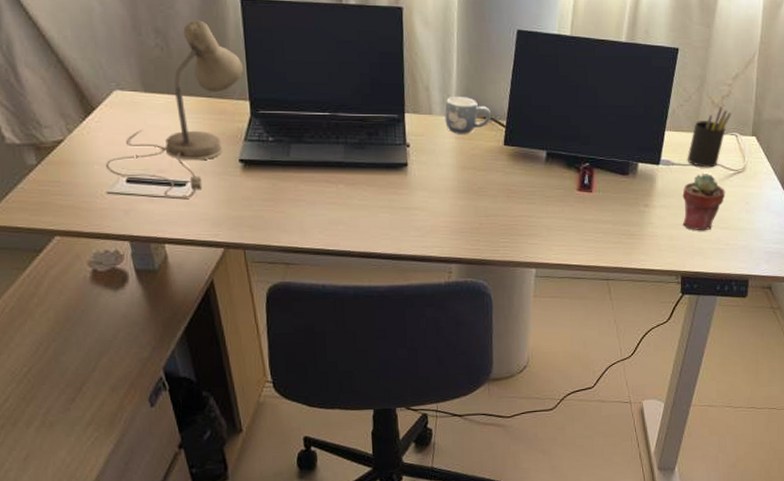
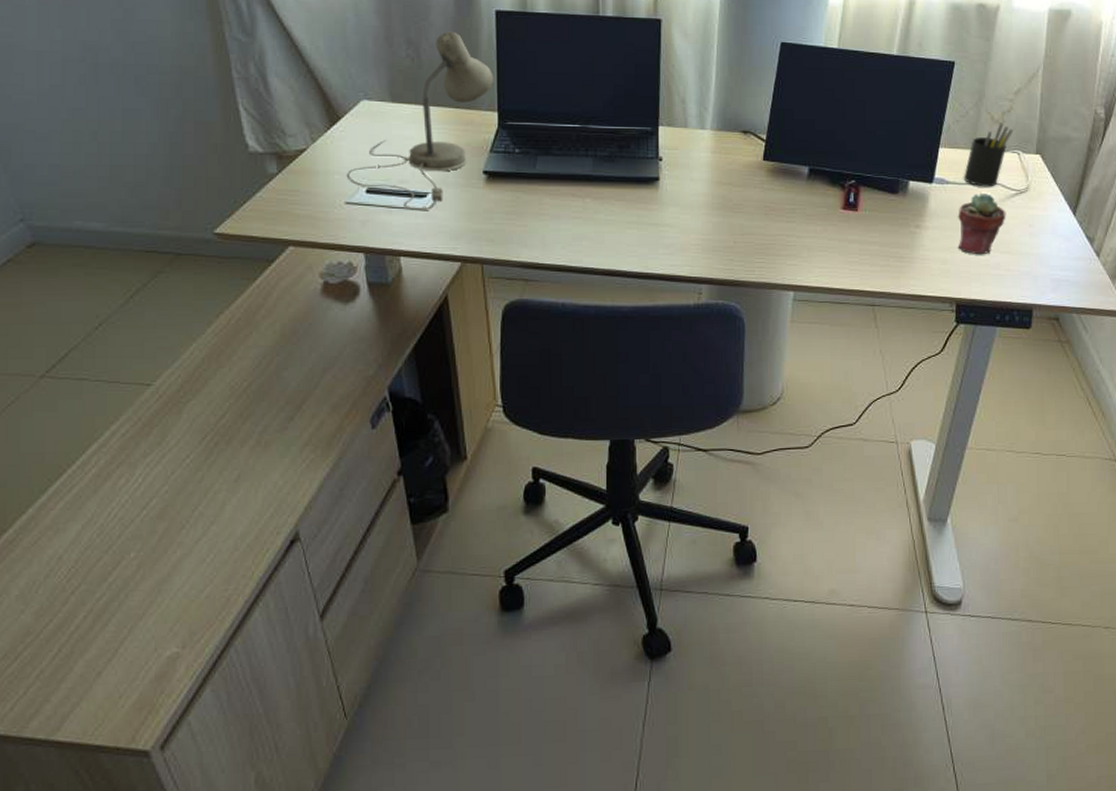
mug: present [444,96,491,134] -> none [701,109,750,148]

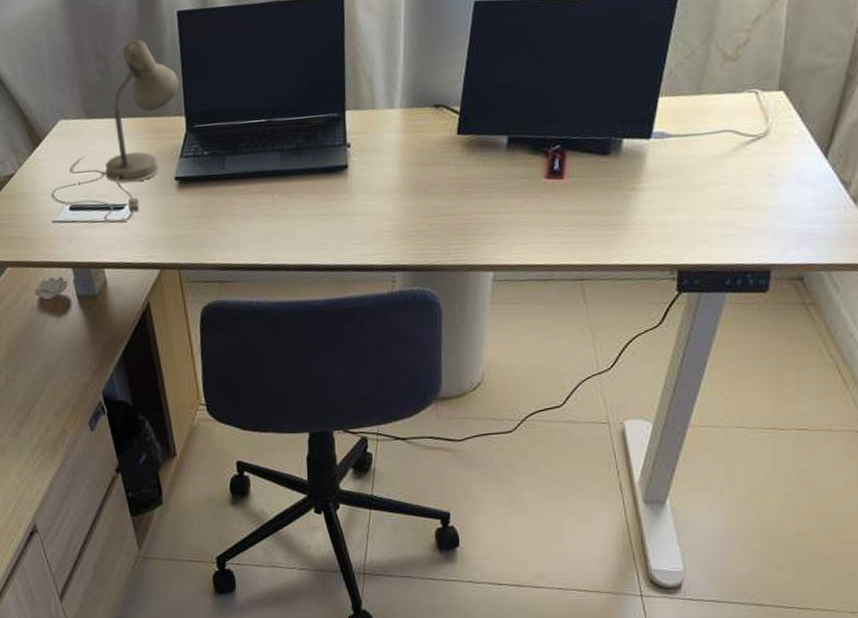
potted succulent: present [957,192,1006,255] -> none [680,142,740,214]
pen holder: present [963,121,1018,187] -> none [687,55,757,137]

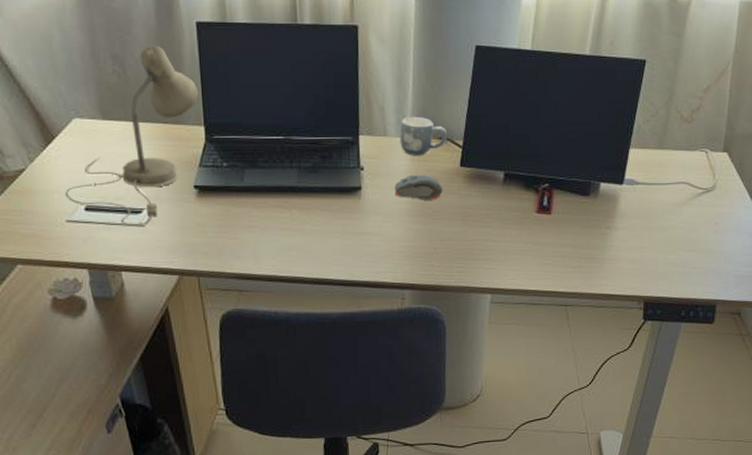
computer mouse: none [384,146,437,174] -> present [394,174,443,200]
mug: none [389,84,442,128] -> present [399,116,447,156]

